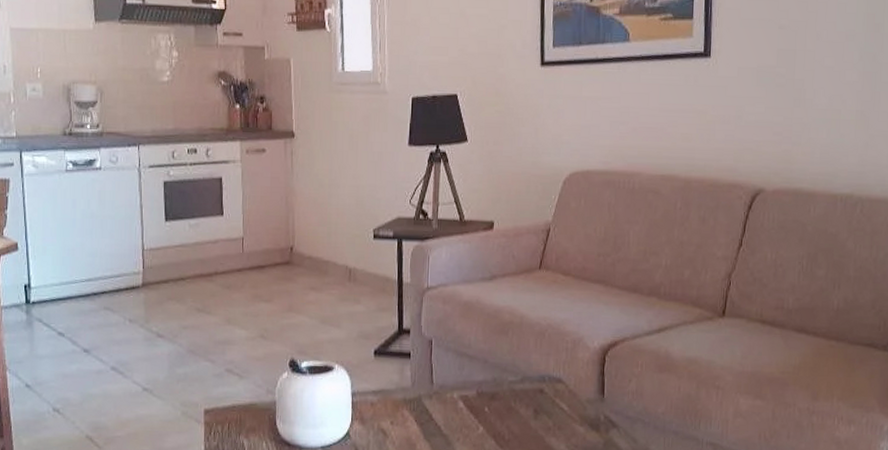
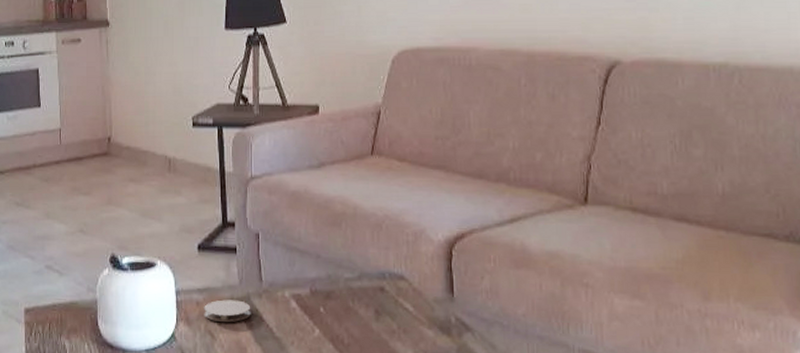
coaster: none [378,401,422,421] -> present [204,299,251,322]

